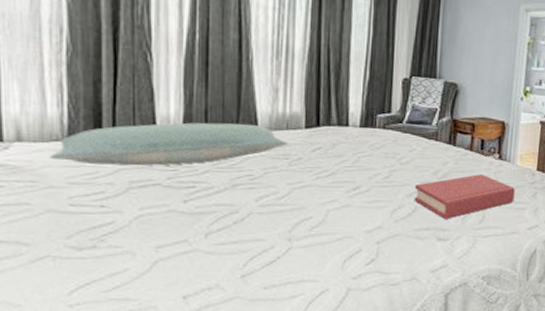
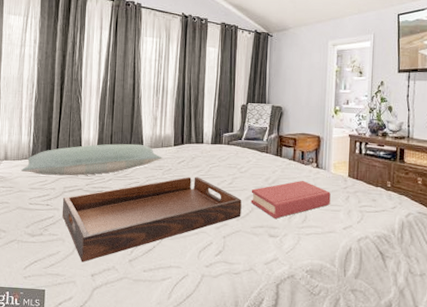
serving tray: none [128,168,402,281] -> present [61,176,242,262]

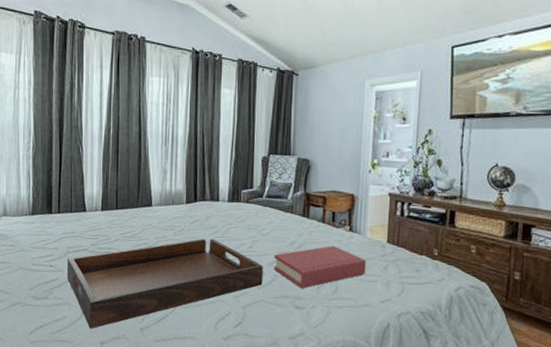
pillow: present [20,143,163,176] -> none [21,200,175,235]

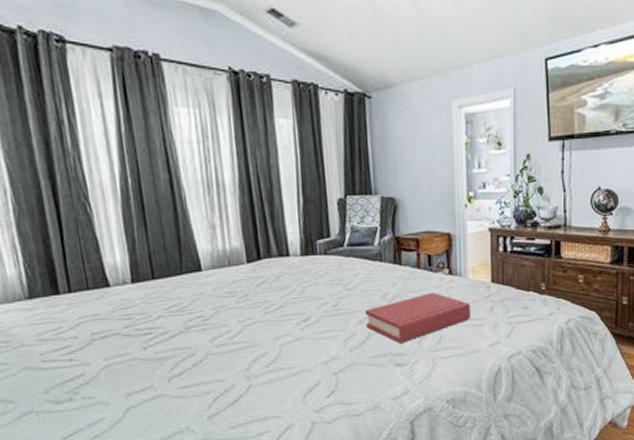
serving tray: present [66,238,263,329] -> none [92,301,355,428]

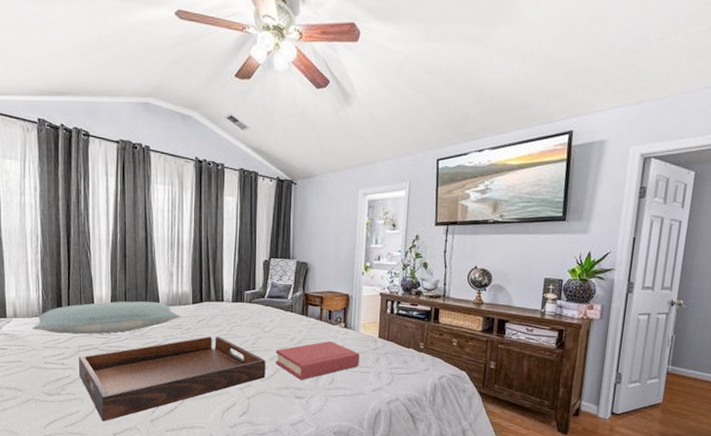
pillow: none [15,264,234,320] -> present [32,301,181,335]
serving tray: none [92,301,355,428] -> present [78,336,266,422]

